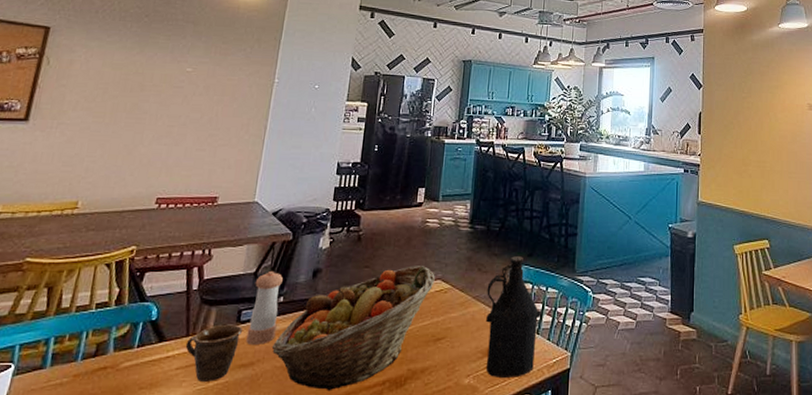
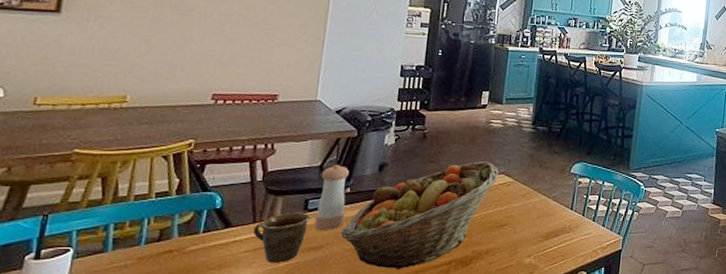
bottle: present [485,256,542,378] -> none [545,154,598,257]

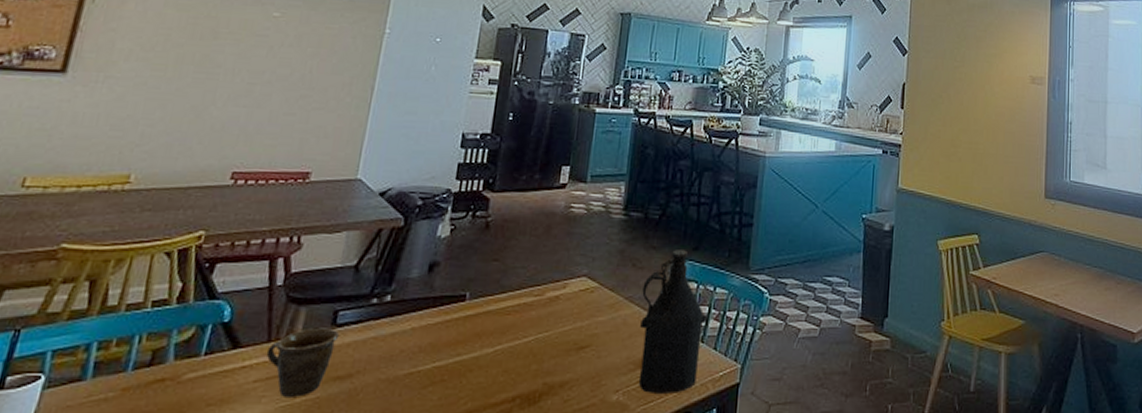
pepper shaker: present [314,164,349,230] -> none [343,263,391,353]
fruit basket: present [340,161,499,270] -> none [375,259,580,409]
bottle: none [545,154,598,257] -> present [638,250,708,394]

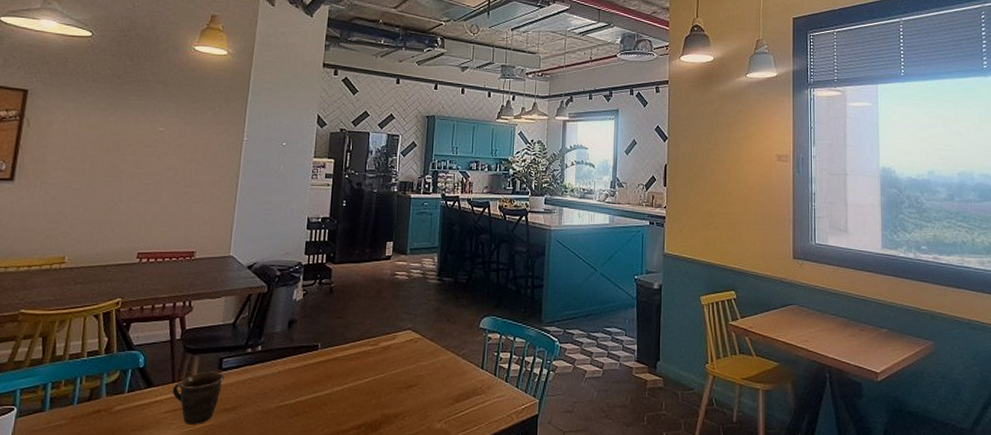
bottle: present [638,250,708,394] -> none [456,307,510,423]

